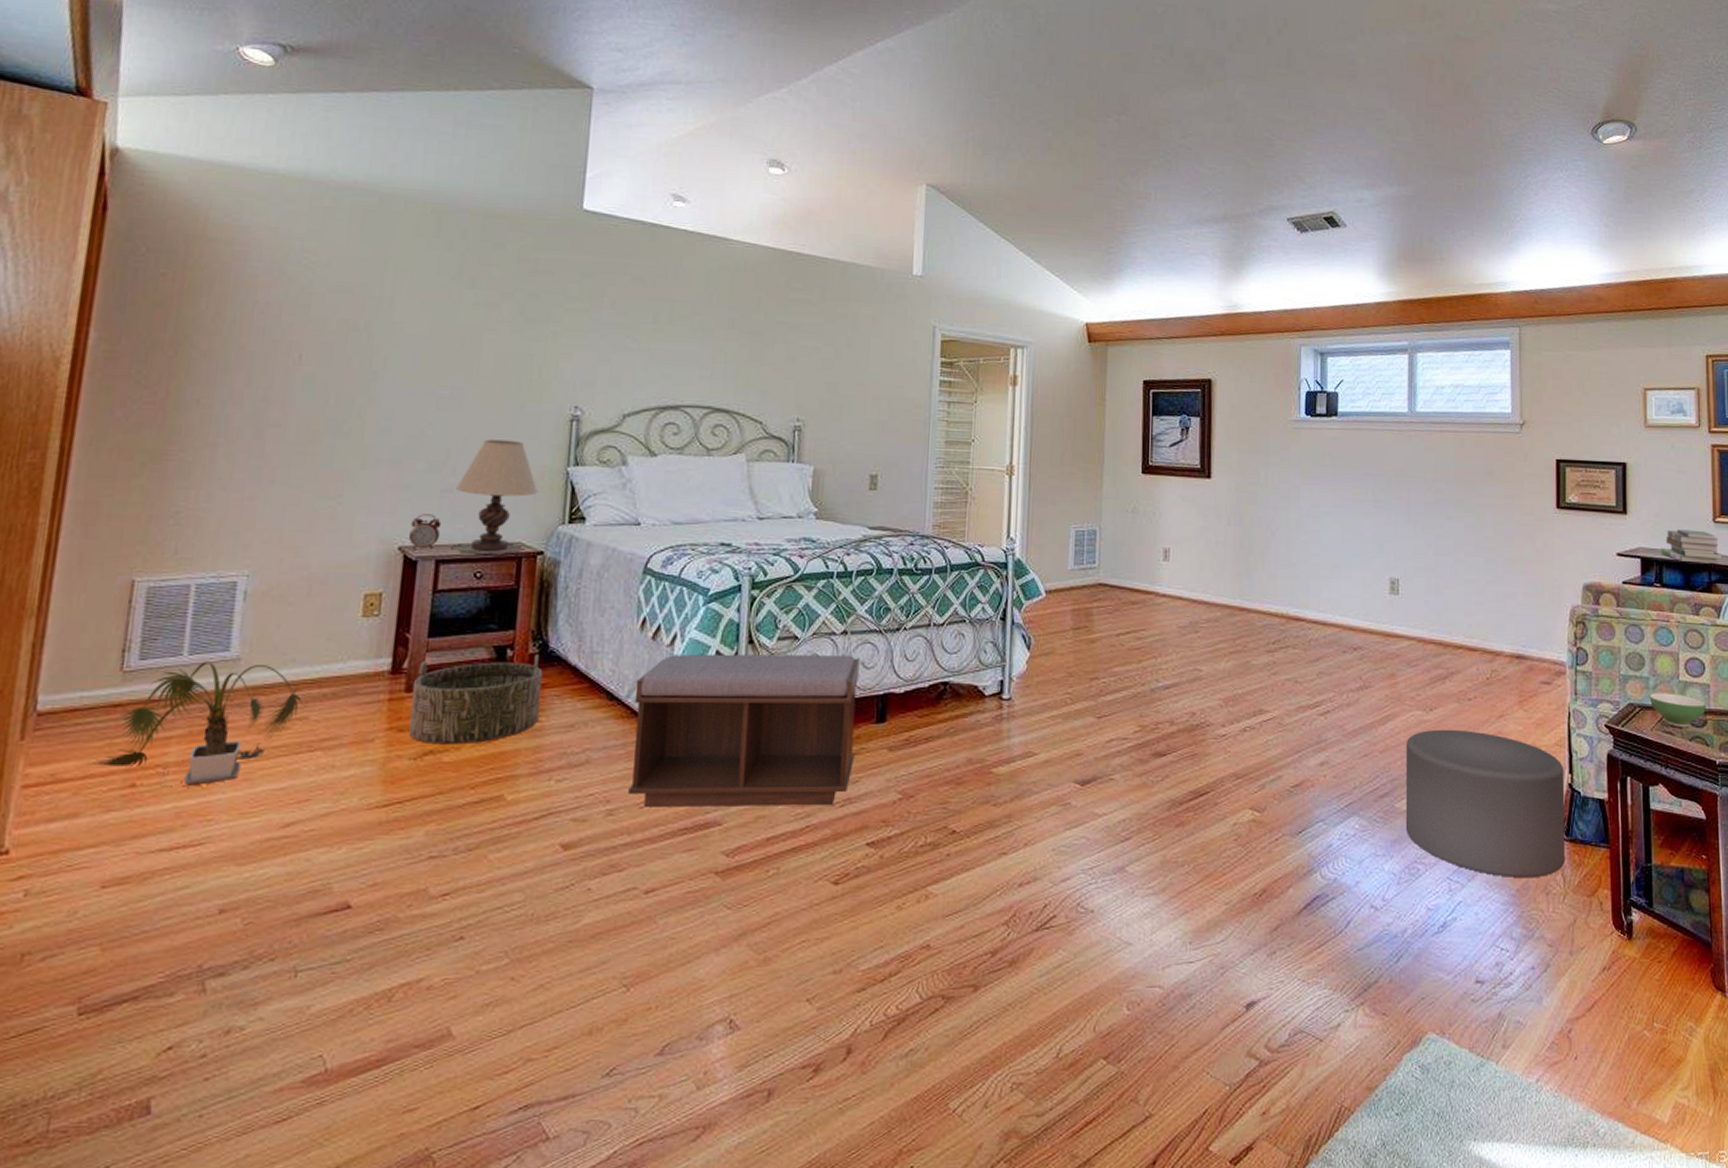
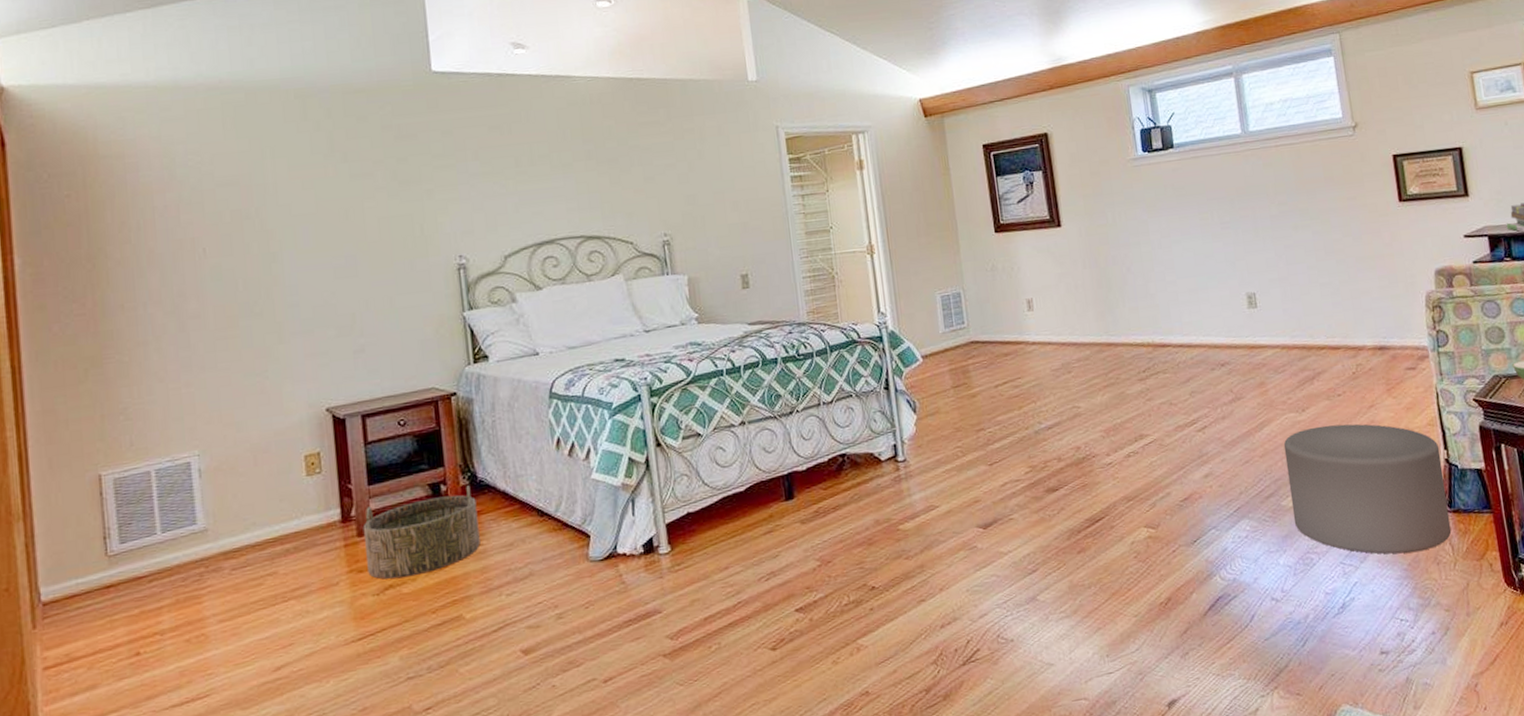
plant: present [87,661,302,789] -> none [95,531,269,652]
alarm clock: present [408,514,442,549] -> none [332,374,361,408]
table lamp: present [451,439,539,555] -> none [366,295,441,405]
bench: present [628,654,860,807] -> none [561,443,772,607]

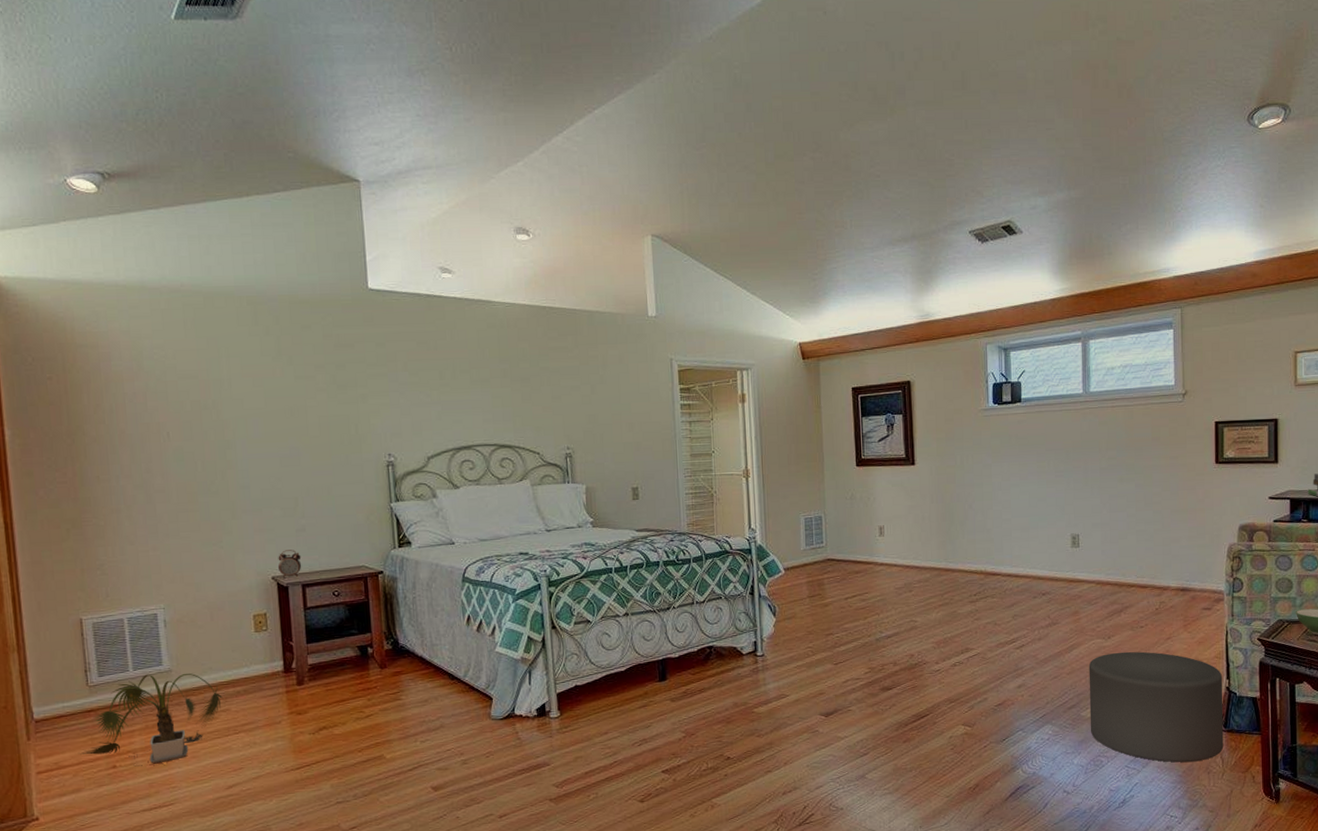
plant: none [95,531,269,652] -> present [79,673,223,767]
alarm clock: none [332,374,361,408] -> present [277,549,302,578]
basket: present [363,485,480,579] -> none [301,650,400,722]

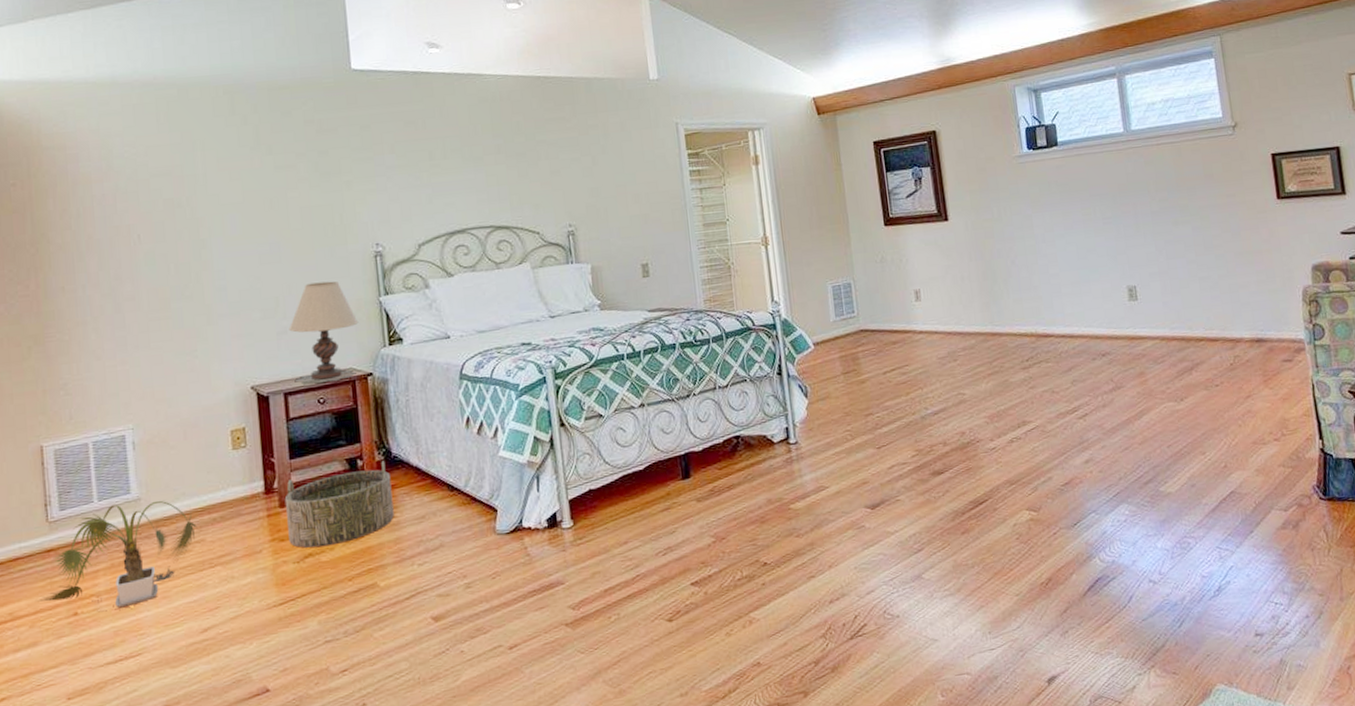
alarm clock: present [277,549,302,578] -> none [257,355,284,387]
basket: none [301,650,400,722] -> present [284,461,394,548]
table lamp: none [307,486,371,578] -> present [289,281,359,384]
pouf: present [1088,651,1224,763] -> none [1162,413,1326,540]

